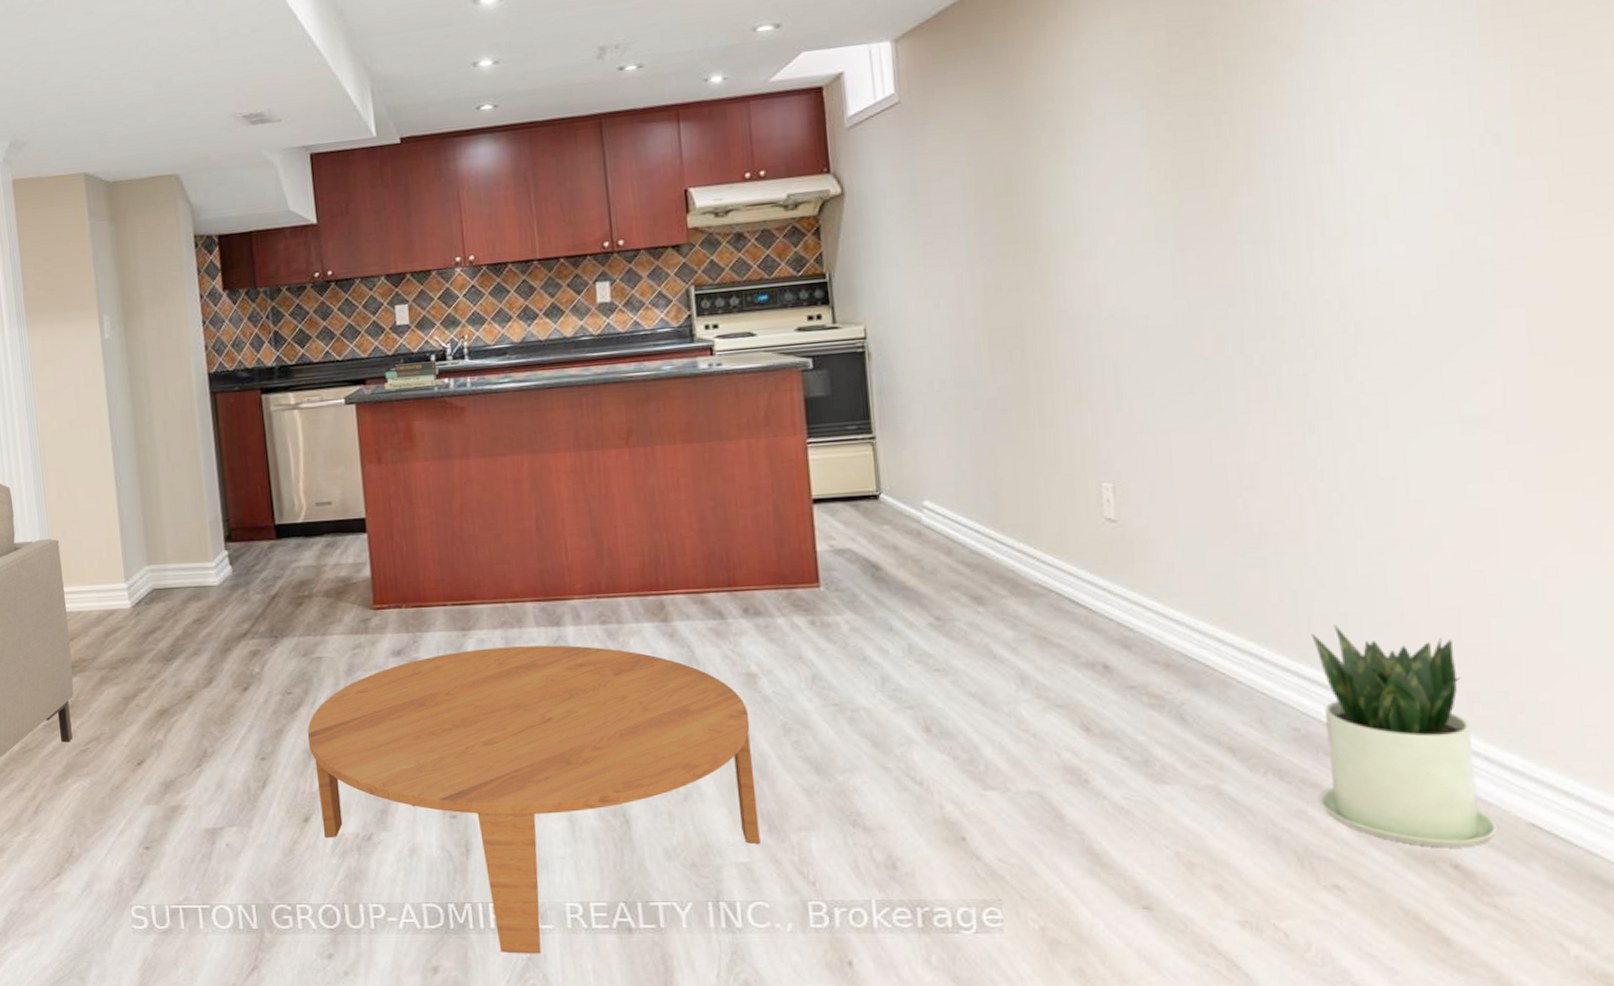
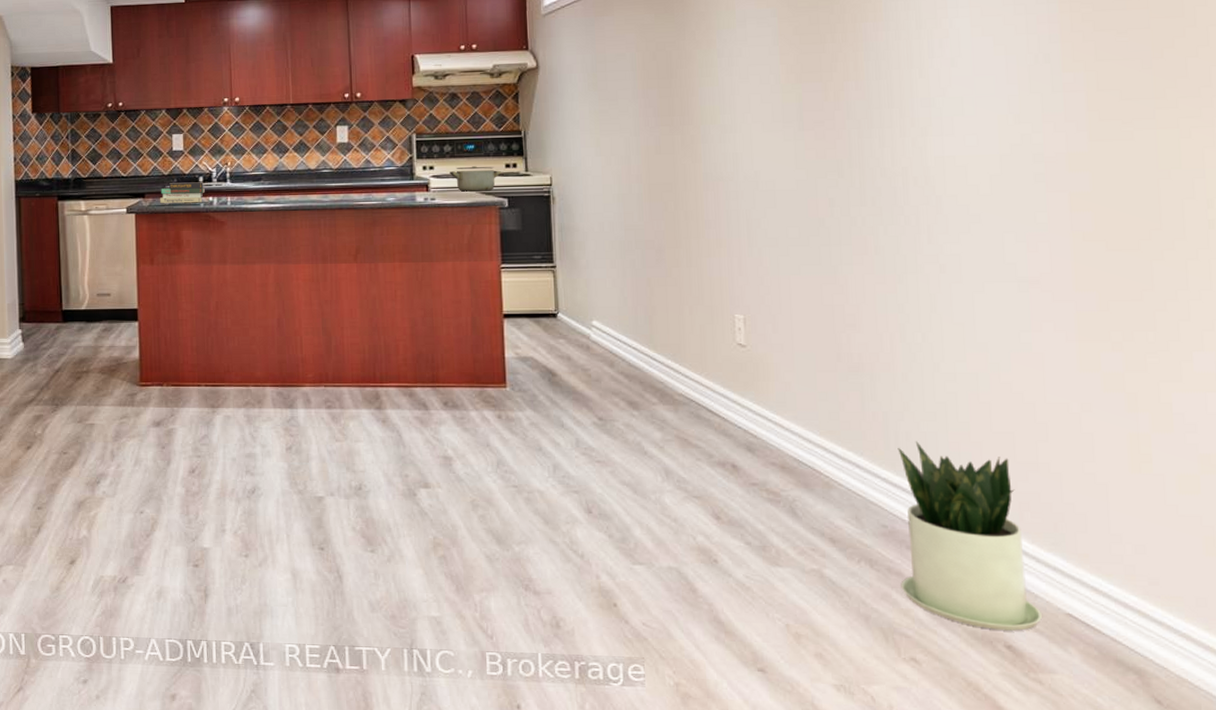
coffee table: present [307,645,760,954] -> none [78,424,449,687]
saucepan: none [738,320,803,353] -> present [450,166,501,192]

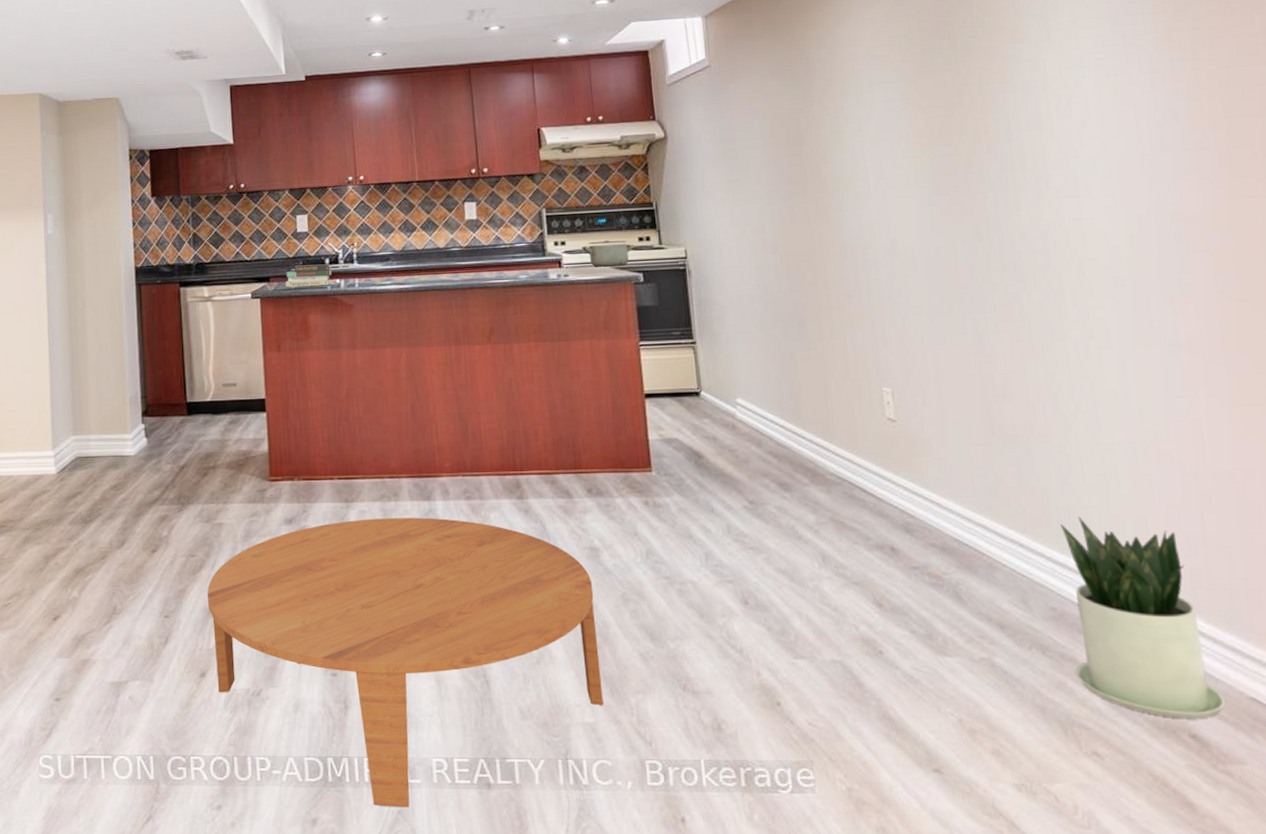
coffee table: none [78,424,449,687] -> present [207,517,604,808]

